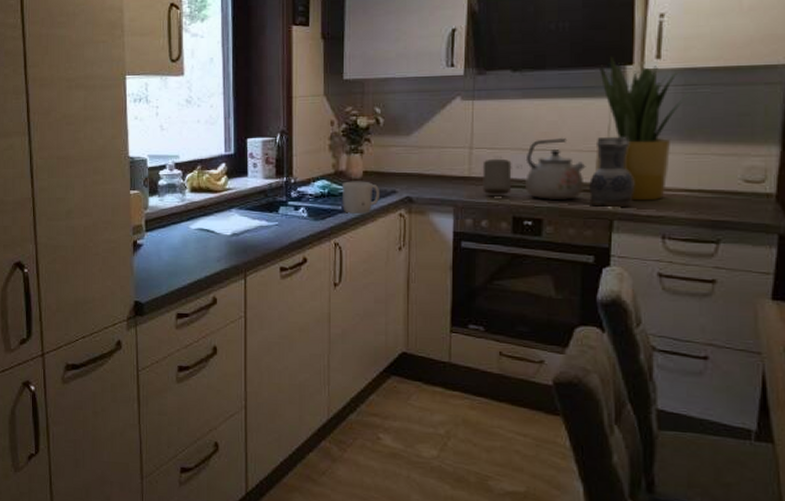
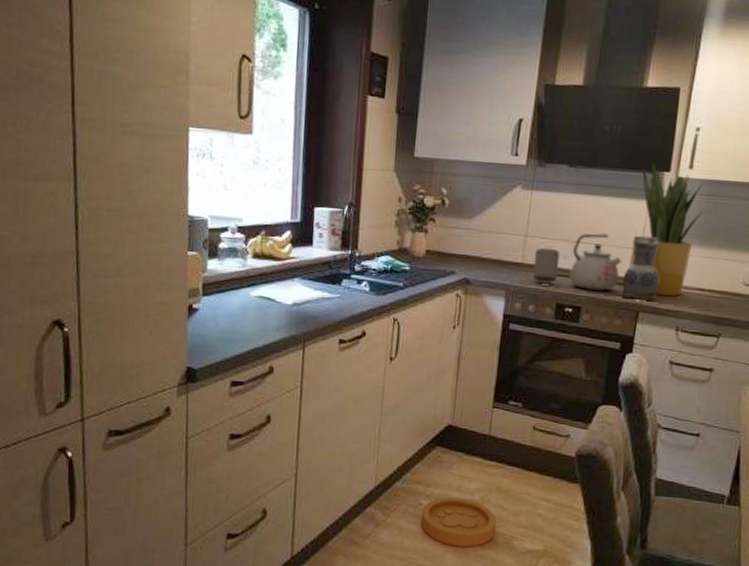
mug: present [343,181,381,214] -> none [404,258,441,292]
pet bowl: none [381,430,466,487] -> present [421,497,497,547]

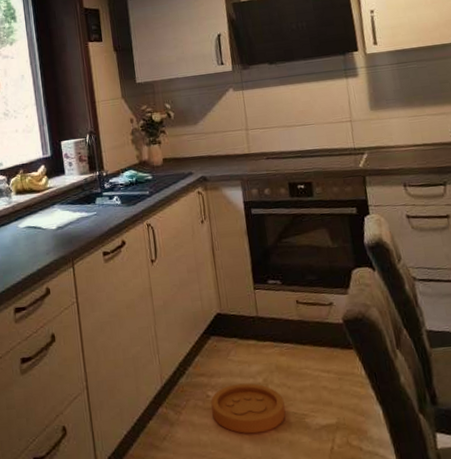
canister: present [525,245,569,284] -> none [251,133,293,168]
kettle: present [569,233,622,291] -> none [291,113,339,166]
ceramic jug: present [621,236,660,301] -> none [341,108,378,167]
planter: present [629,162,713,297] -> none [332,46,404,159]

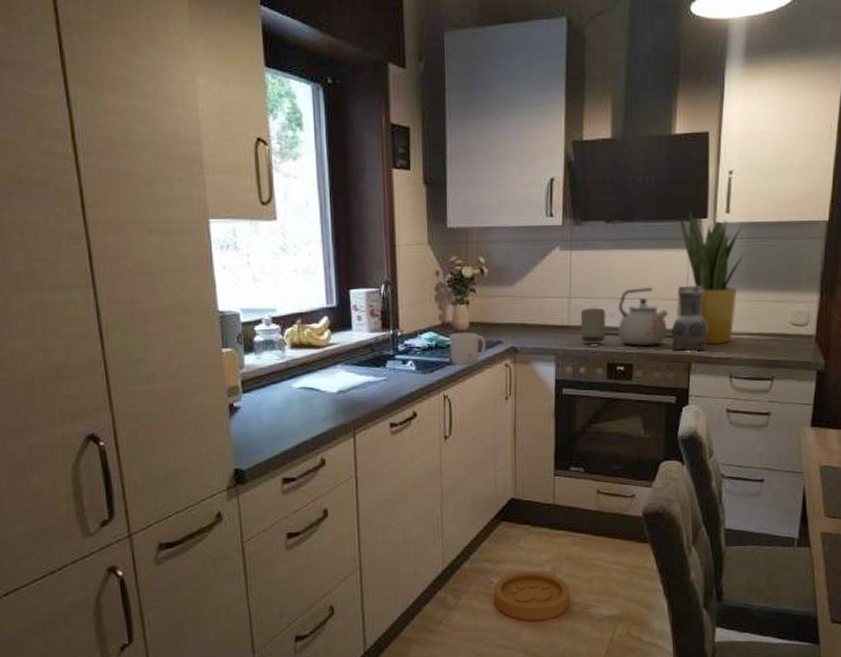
mug: none [147,167,180,197] -> present [450,332,487,366]
canister: none [251,133,293,168] -> present [571,305,617,344]
kettle: none [291,113,339,166] -> present [618,286,669,347]
planter: none [332,46,404,159] -> present [677,209,753,345]
ceramic jug: none [341,108,378,167] -> present [672,286,709,352]

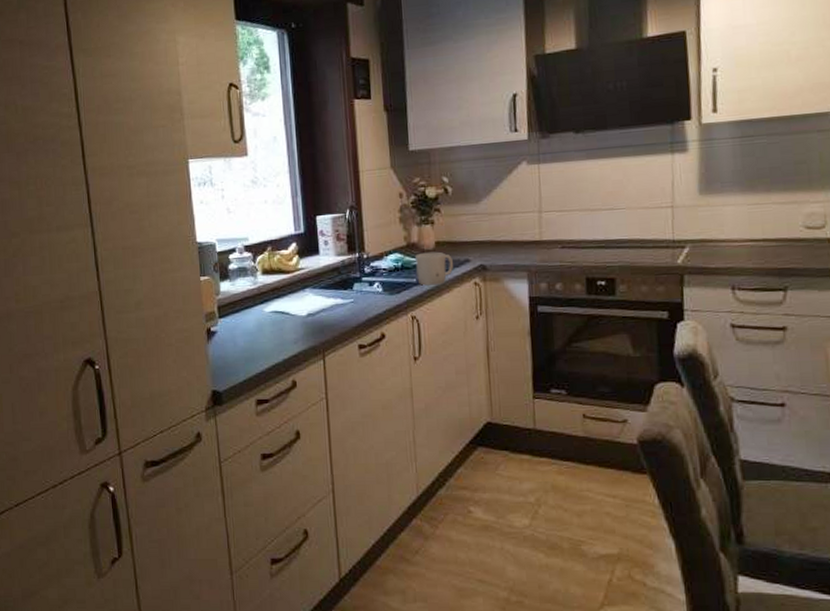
pet bowl: present [493,571,570,621] -> none [472,501,559,556]
canister: present [571,305,617,344] -> none [543,218,594,259]
kettle: present [618,286,669,347] -> none [594,195,654,260]
ceramic jug: present [672,286,709,352] -> none [658,192,702,263]
planter: present [677,209,753,345] -> none [657,112,748,254]

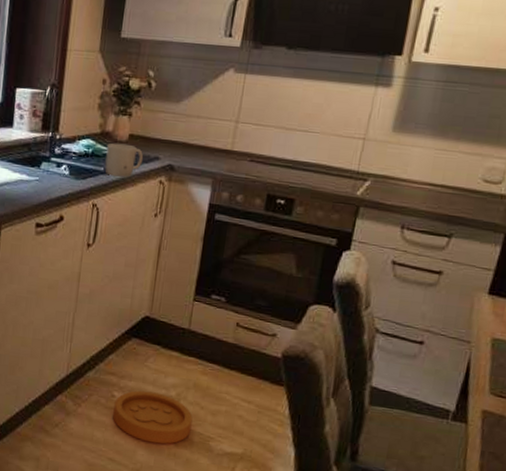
pet bowl: none [472,501,559,556] -> present [113,390,193,444]

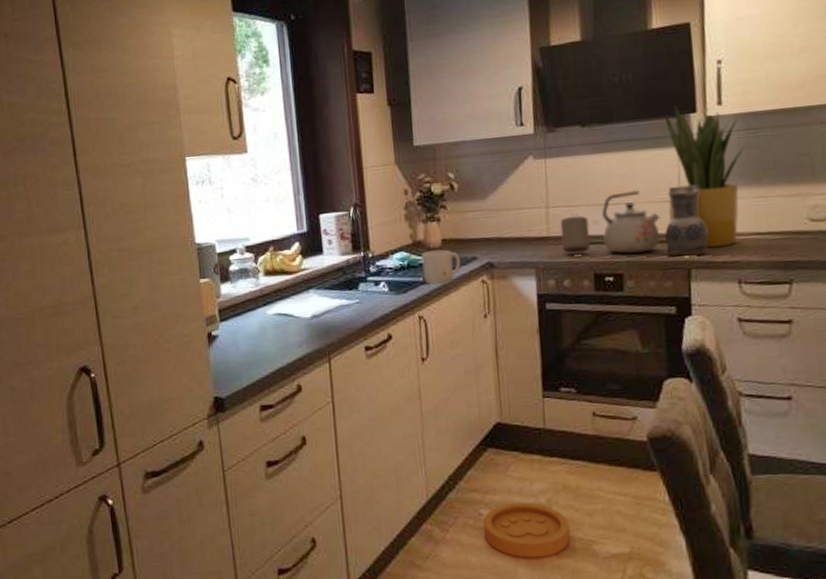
canister: none [235,132,284,173] -> present [551,213,602,255]
kettle: none [283,120,343,183] -> present [601,189,661,255]
ceramic jug: none [340,125,387,195] -> present [665,185,709,257]
planter: none [351,44,450,191] -> present [663,105,753,248]

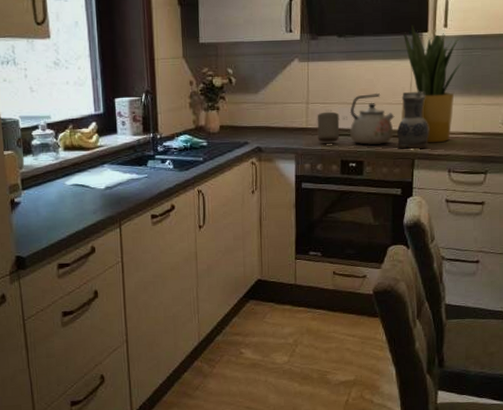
mug: present [422,249,461,285] -> none [202,134,235,164]
pet bowl: present [483,502,570,558] -> none [243,343,310,387]

